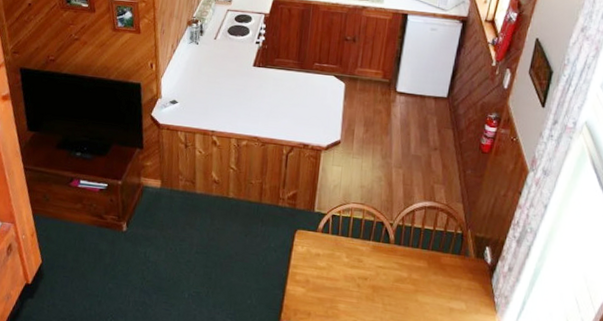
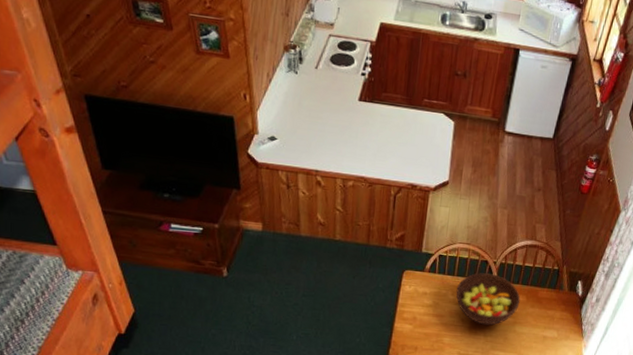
fruit bowl: none [350,235,421,293] -> present [456,273,521,326]

